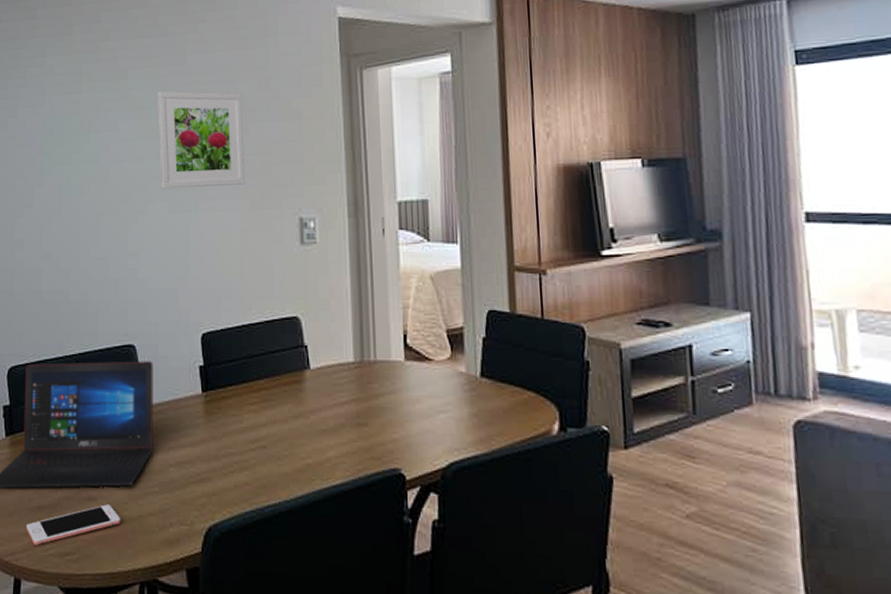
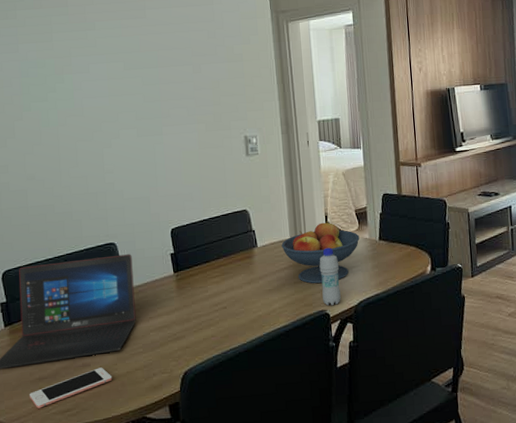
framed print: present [156,91,245,189] -> none [121,39,200,119]
fruit bowl: none [342,342,452,430] -> present [281,221,360,284]
bottle: none [393,380,422,465] -> present [319,247,341,306]

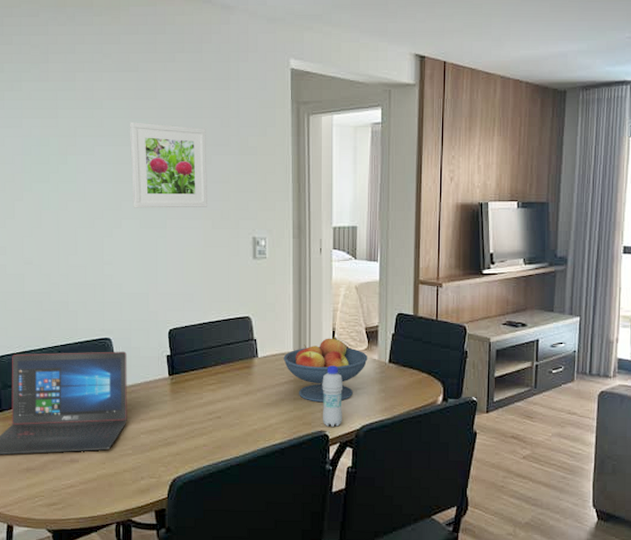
cell phone: present [30,367,113,409] -> none [17,465,100,499]
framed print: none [121,39,200,119] -> present [129,122,207,208]

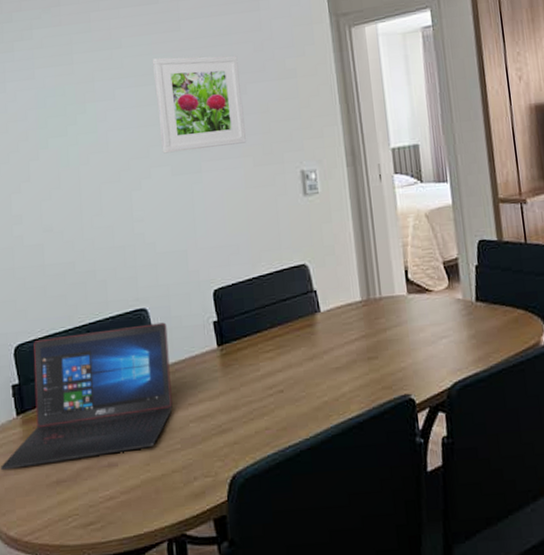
fruit bowl: present [283,337,368,403] -> none [350,277,451,360]
bottle: present [322,365,344,428] -> none [399,311,429,389]

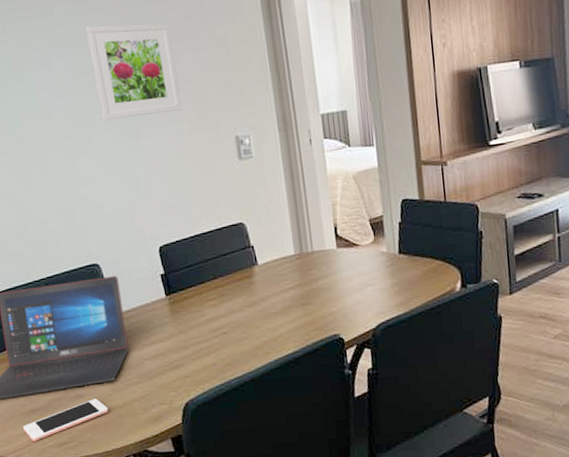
cell phone: none [45,468,145,520] -> present [23,398,109,441]

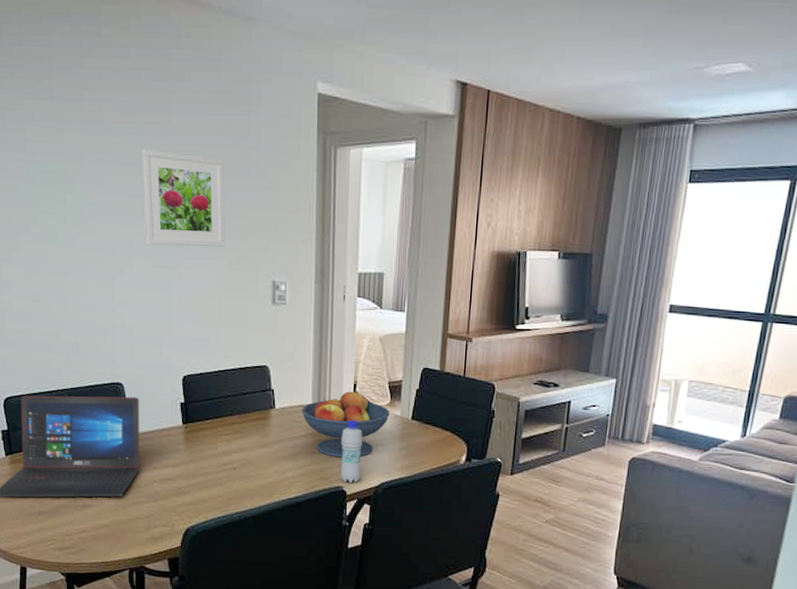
cell phone: present [23,398,109,441] -> none [29,511,113,542]
fruit bowl: none [285,233,376,305] -> present [301,390,390,458]
bottle: none [329,263,356,330] -> present [341,420,364,484]

